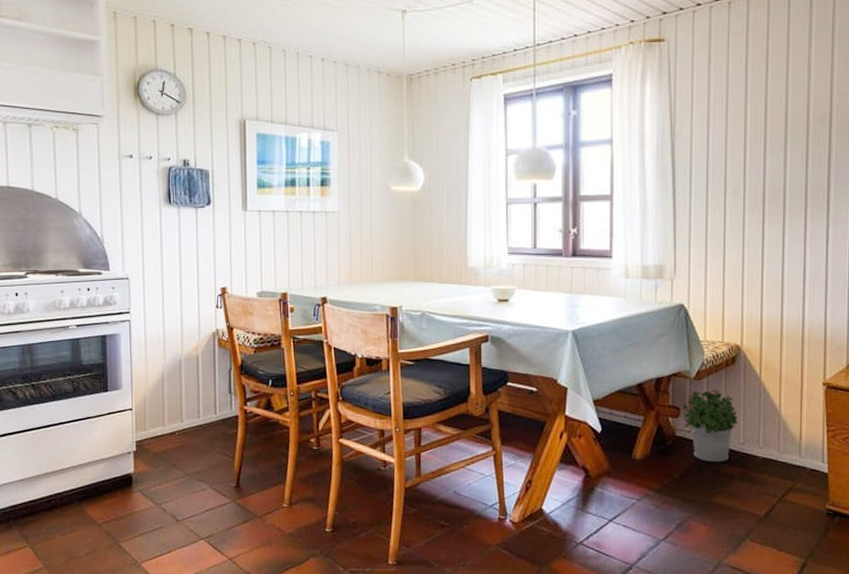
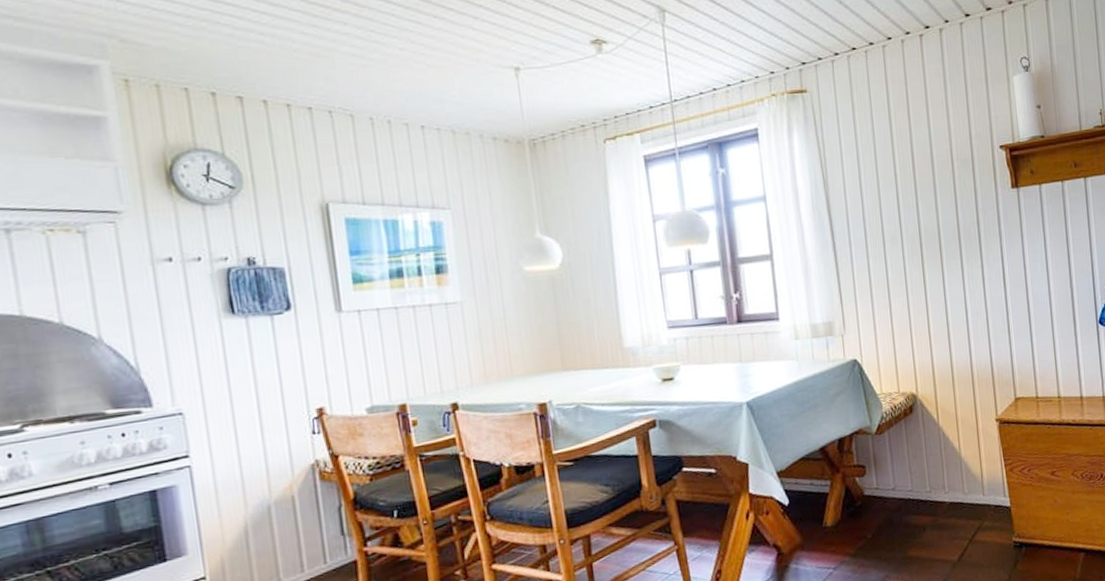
potted plant: present [682,389,738,462] -> none [867,441,923,516]

